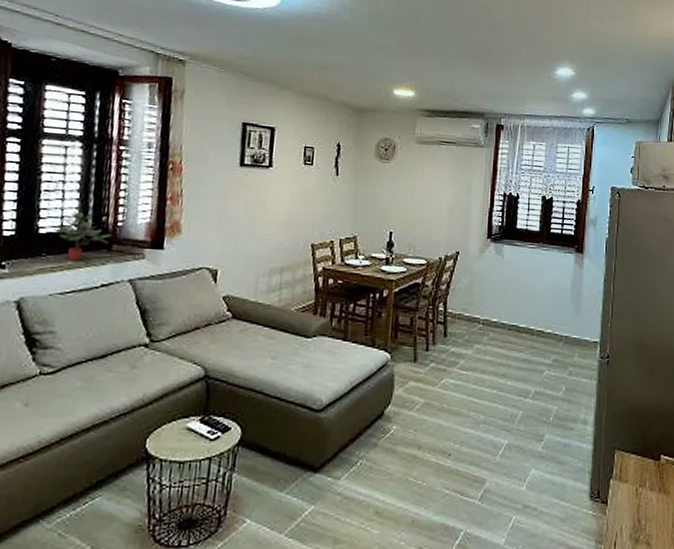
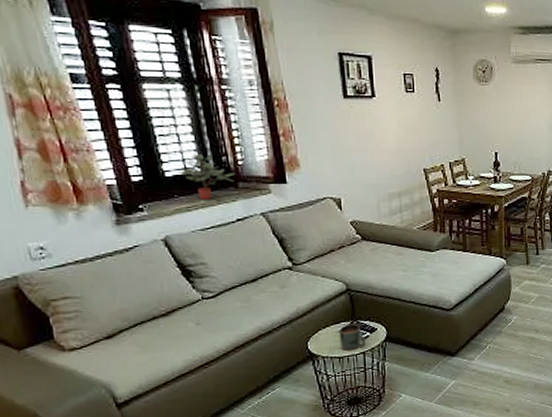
mug: none [183,419,216,455] -> present [338,323,366,352]

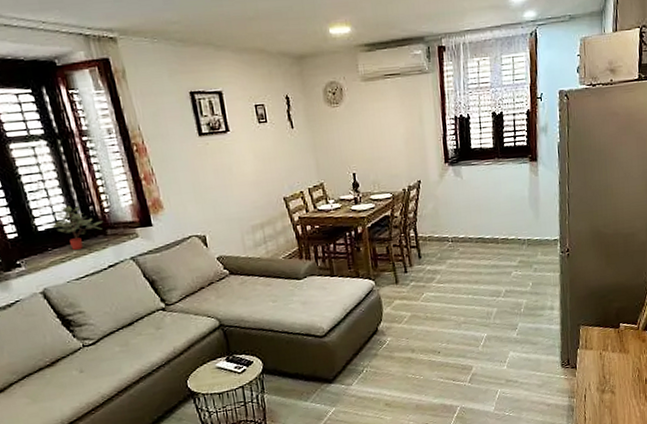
mug: present [338,323,366,352] -> none [215,358,244,387]

